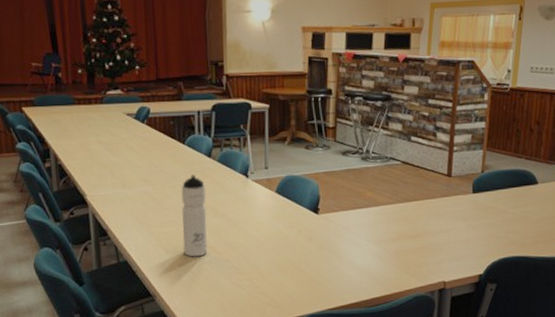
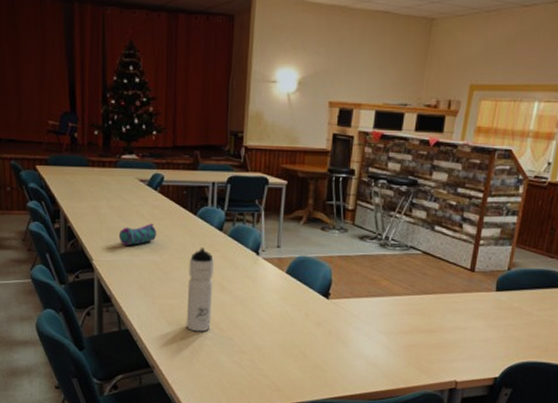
pencil case: none [109,155,148,180] -> present [118,224,157,246]

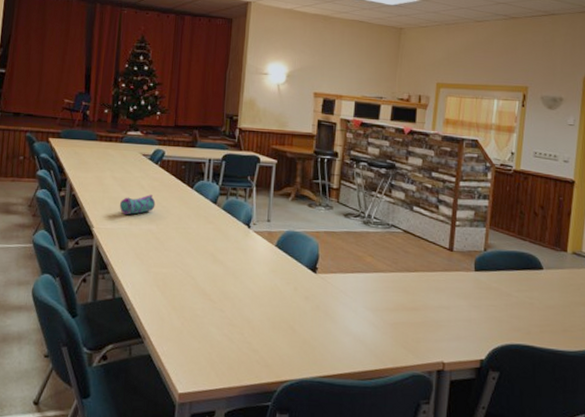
water bottle: present [186,247,214,332] -> none [178,219,208,303]

